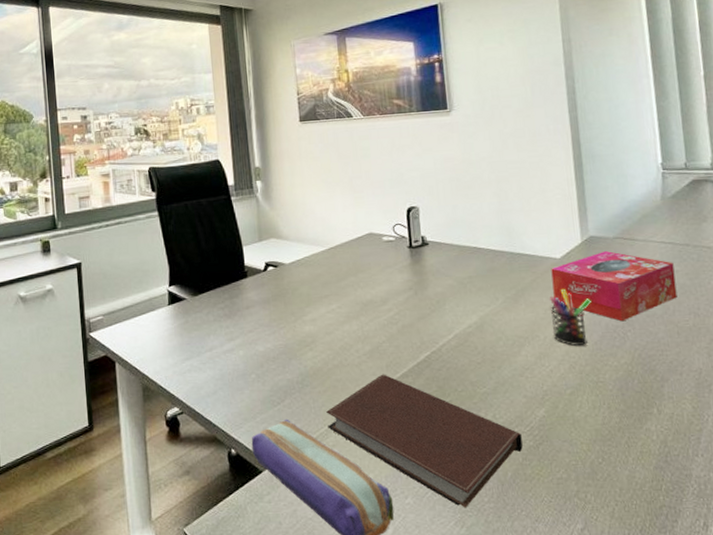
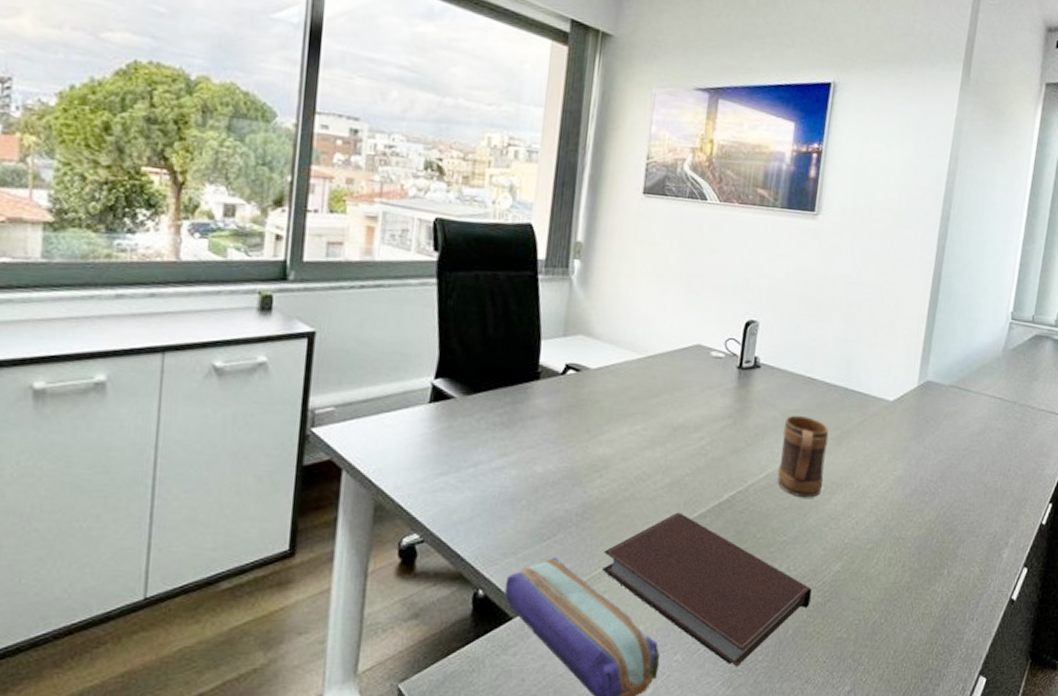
mug: none [461,280,510,352] -> present [777,415,829,498]
pen holder: present [550,289,591,346] -> none [868,436,912,499]
tissue box: present [551,251,677,322] -> none [877,399,998,477]

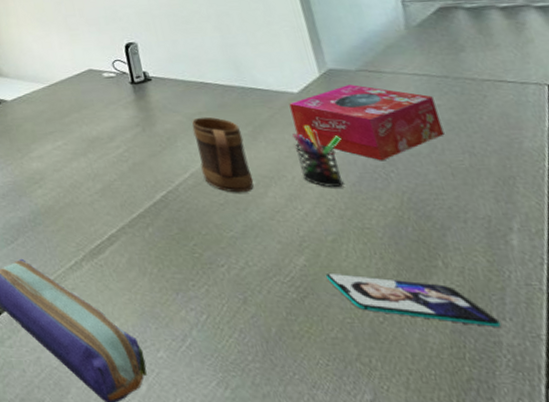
notebook: present [602,512,812,667] -> none [62,214,285,367]
smartphone: none [852,578,969,626] -> present [325,272,502,327]
pen holder: none [868,436,912,499] -> present [292,126,344,188]
tissue box: none [877,399,998,477] -> present [289,85,445,161]

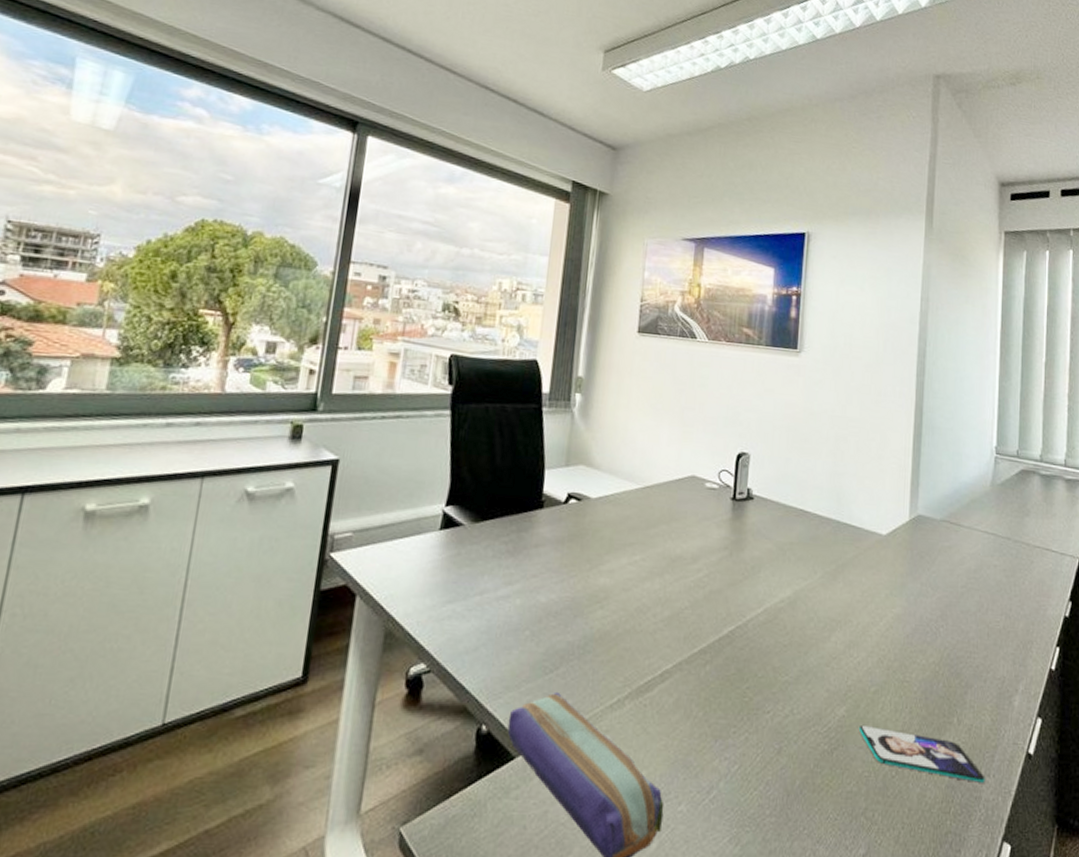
mug: present [192,116,254,193] -> none [776,548,825,635]
tissue box: present [289,85,445,161] -> none [873,534,993,615]
pen holder: present [292,126,344,188] -> none [867,571,909,638]

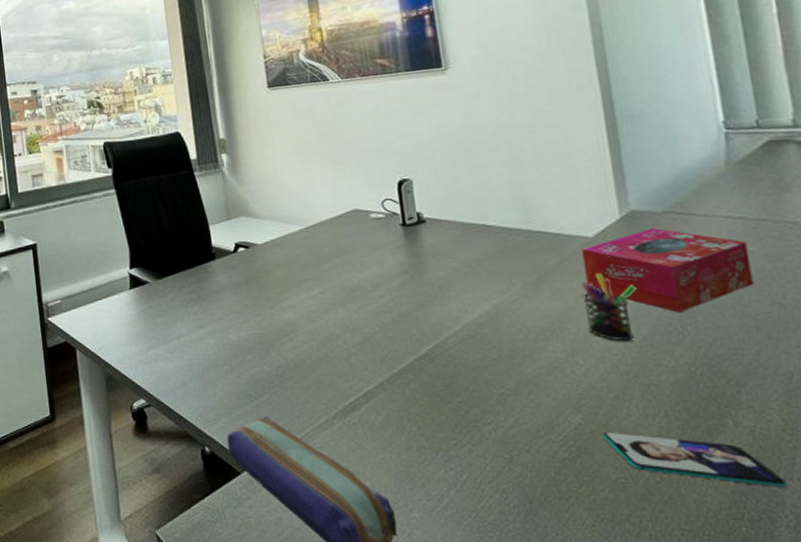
pen holder: none [867,571,909,638] -> present [582,274,637,342]
tissue box: none [873,534,993,615] -> present [581,228,754,313]

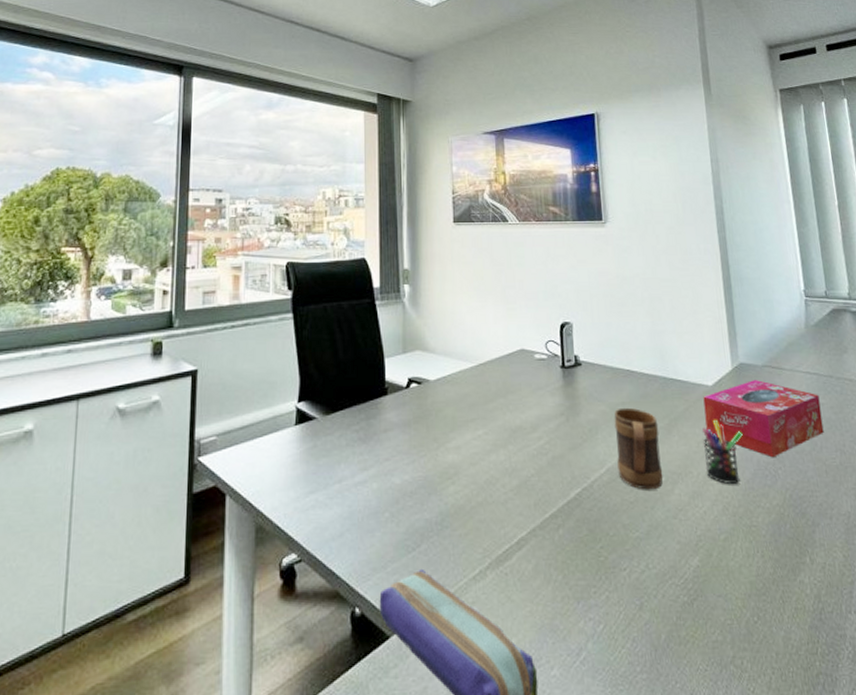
mug: none [468,263,533,347] -> present [614,407,663,490]
smartphone: present [602,431,788,487] -> none [714,572,848,621]

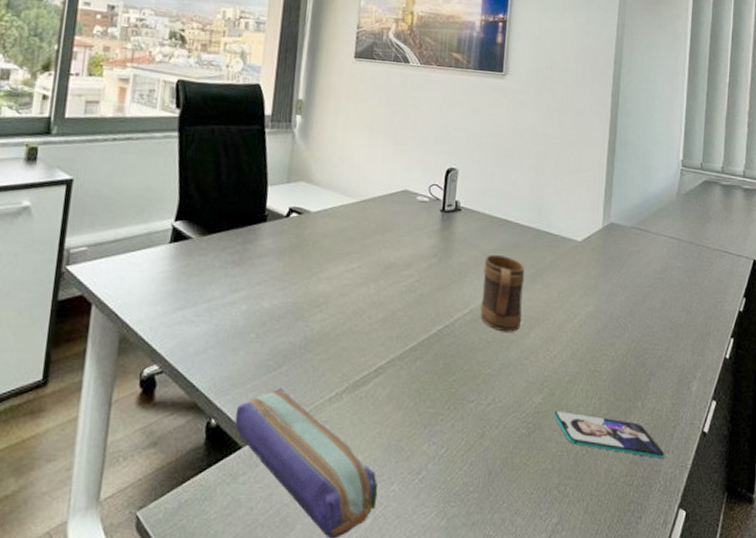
pen holder: present [702,420,743,485] -> none [563,273,601,334]
tissue box: present [703,380,824,458] -> none [569,240,677,312]
smartphone: none [714,572,848,621] -> present [553,410,665,458]

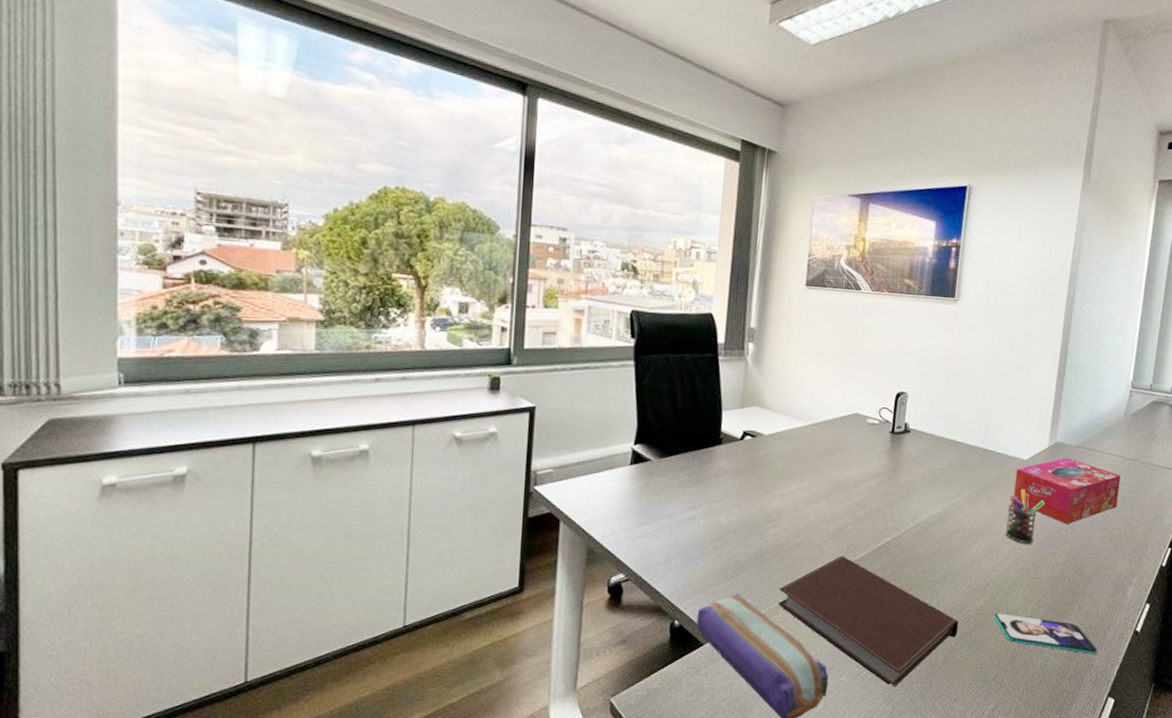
notebook: none [324,345,516,498] -> present [778,555,959,687]
mug: present [480,254,525,332] -> none [927,472,971,544]
pen holder: none [563,273,601,334] -> present [1006,490,1045,544]
tissue box: none [569,240,677,312] -> present [1013,458,1121,525]

